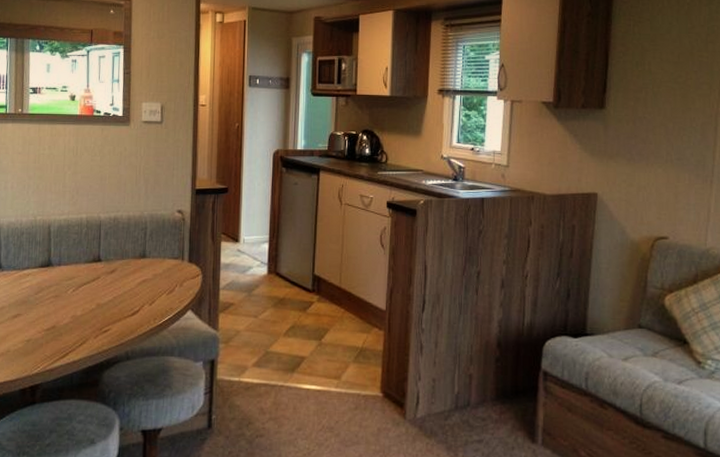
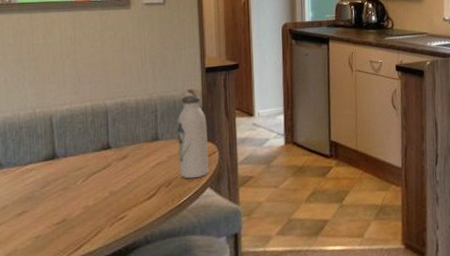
water bottle: none [163,216,193,300] -> present [177,95,209,179]

